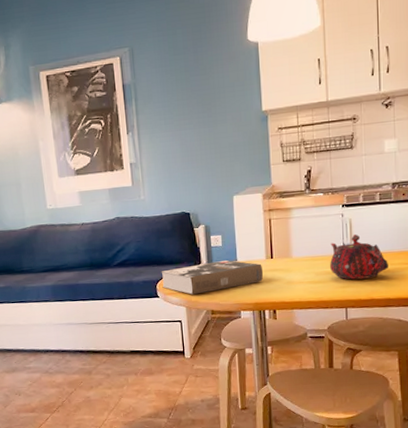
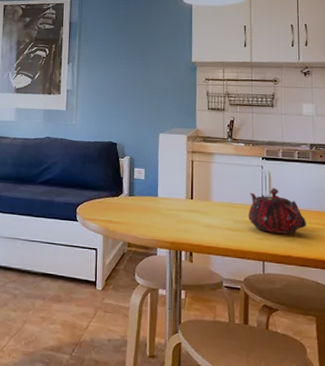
book: present [161,260,264,295] -> none [82,194,183,224]

